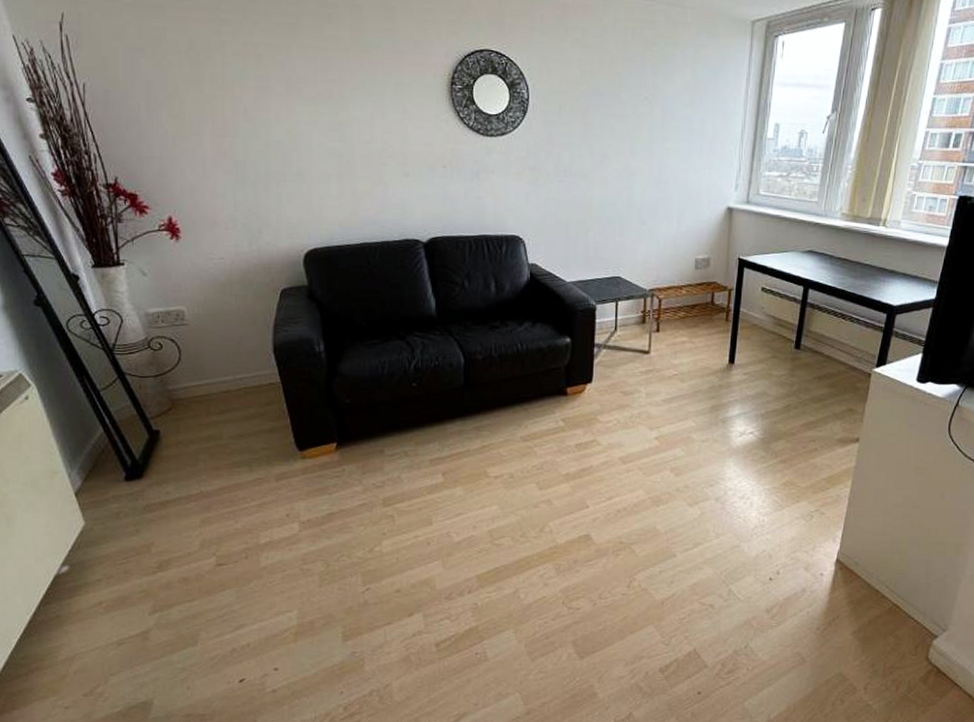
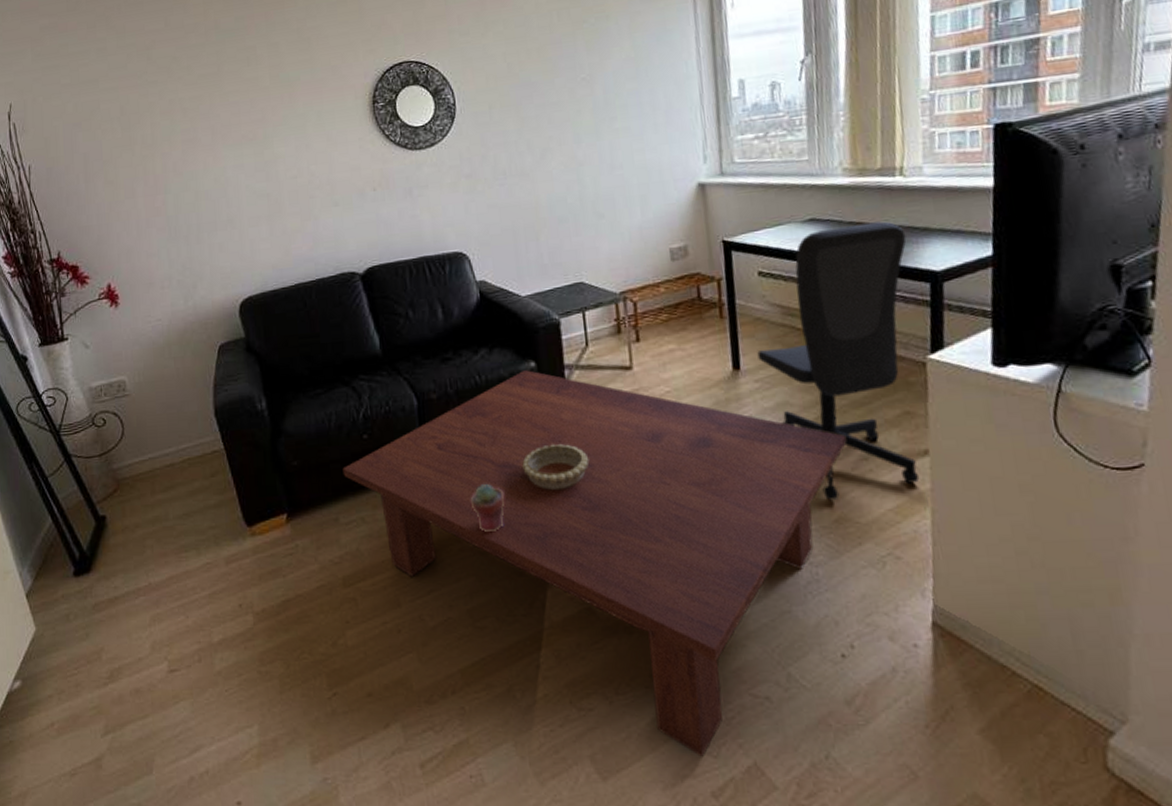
coffee table: none [391,344,802,644] -> present [342,370,846,757]
potted succulent: none [501,434,531,471] -> present [470,484,506,532]
decorative bowl: none [548,407,604,443] -> present [522,444,589,490]
office chair: none [749,260,877,469] -> present [757,221,920,501]

